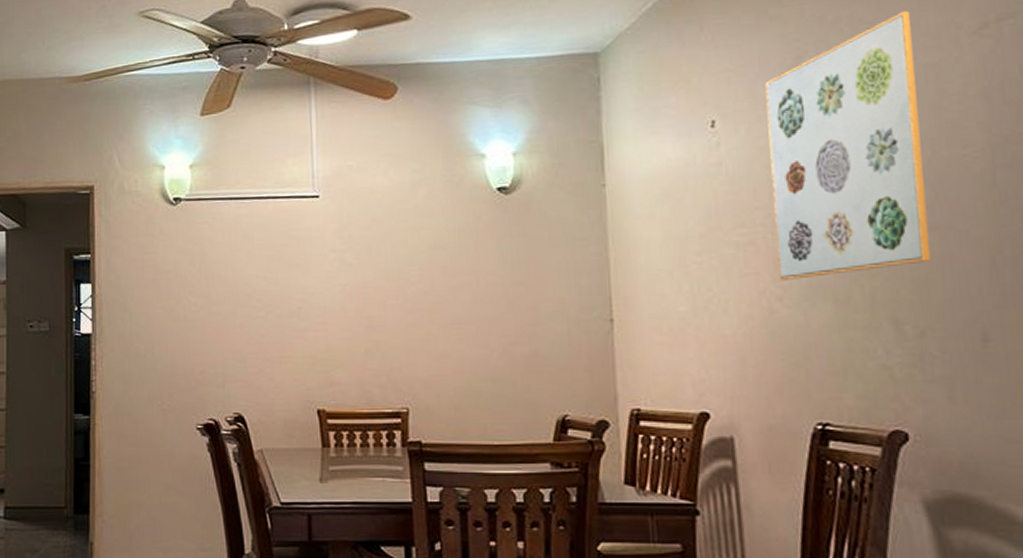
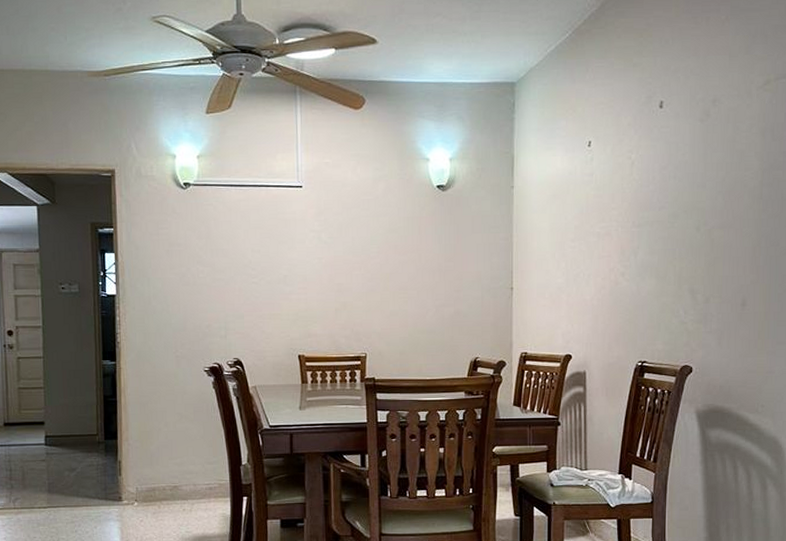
wall art: present [765,10,931,280] -> none [624,67,723,261]

